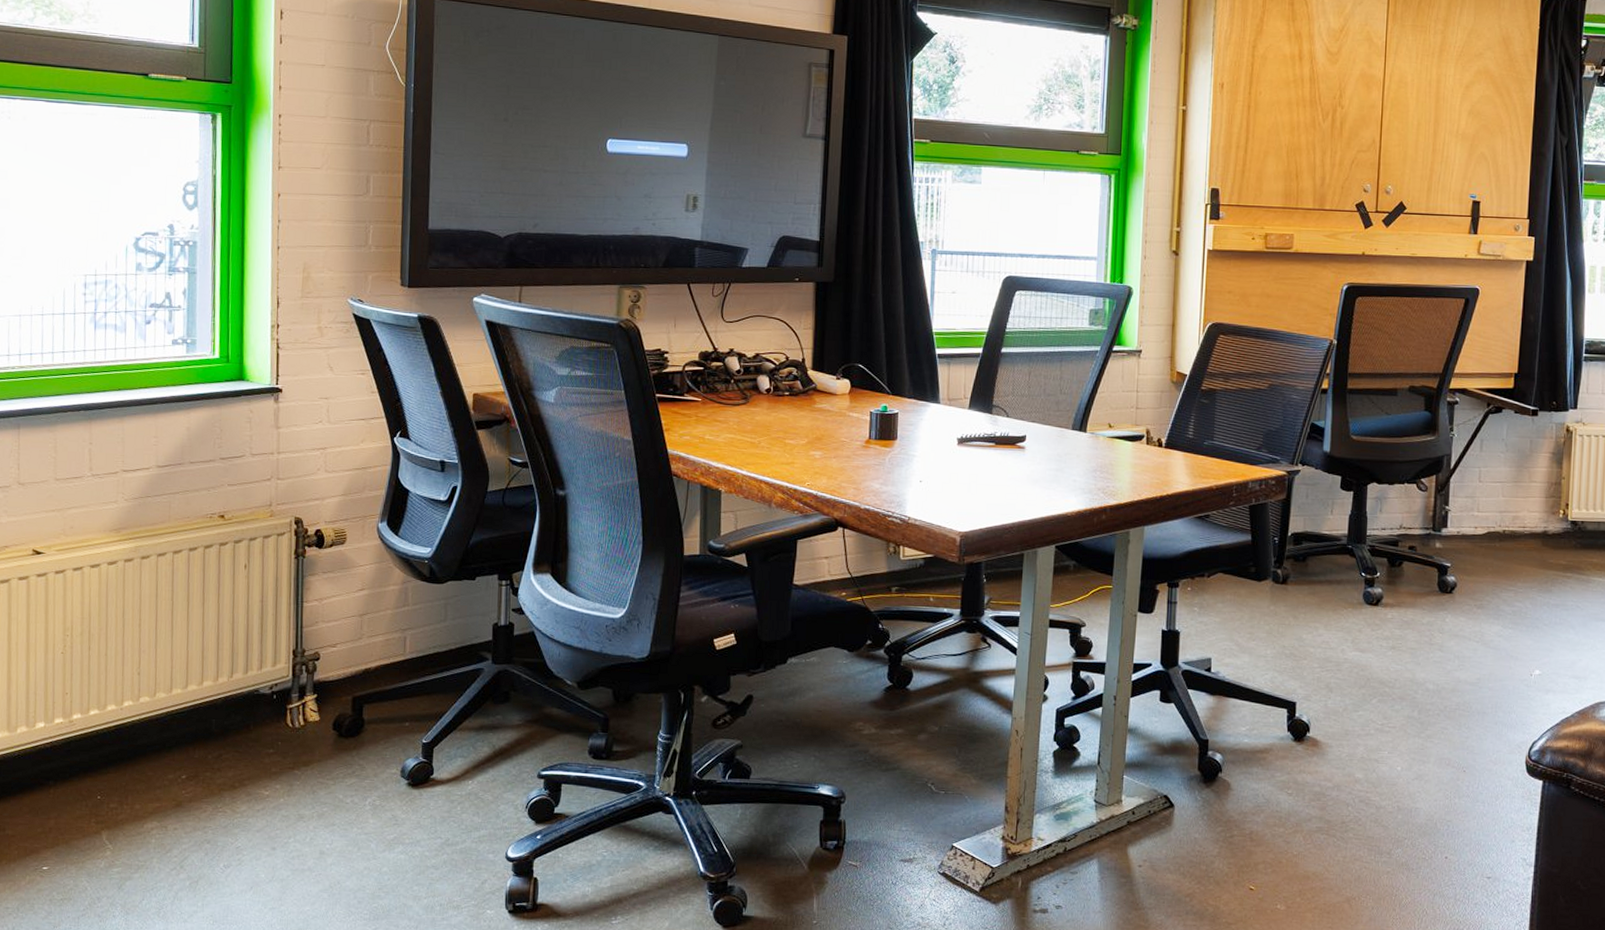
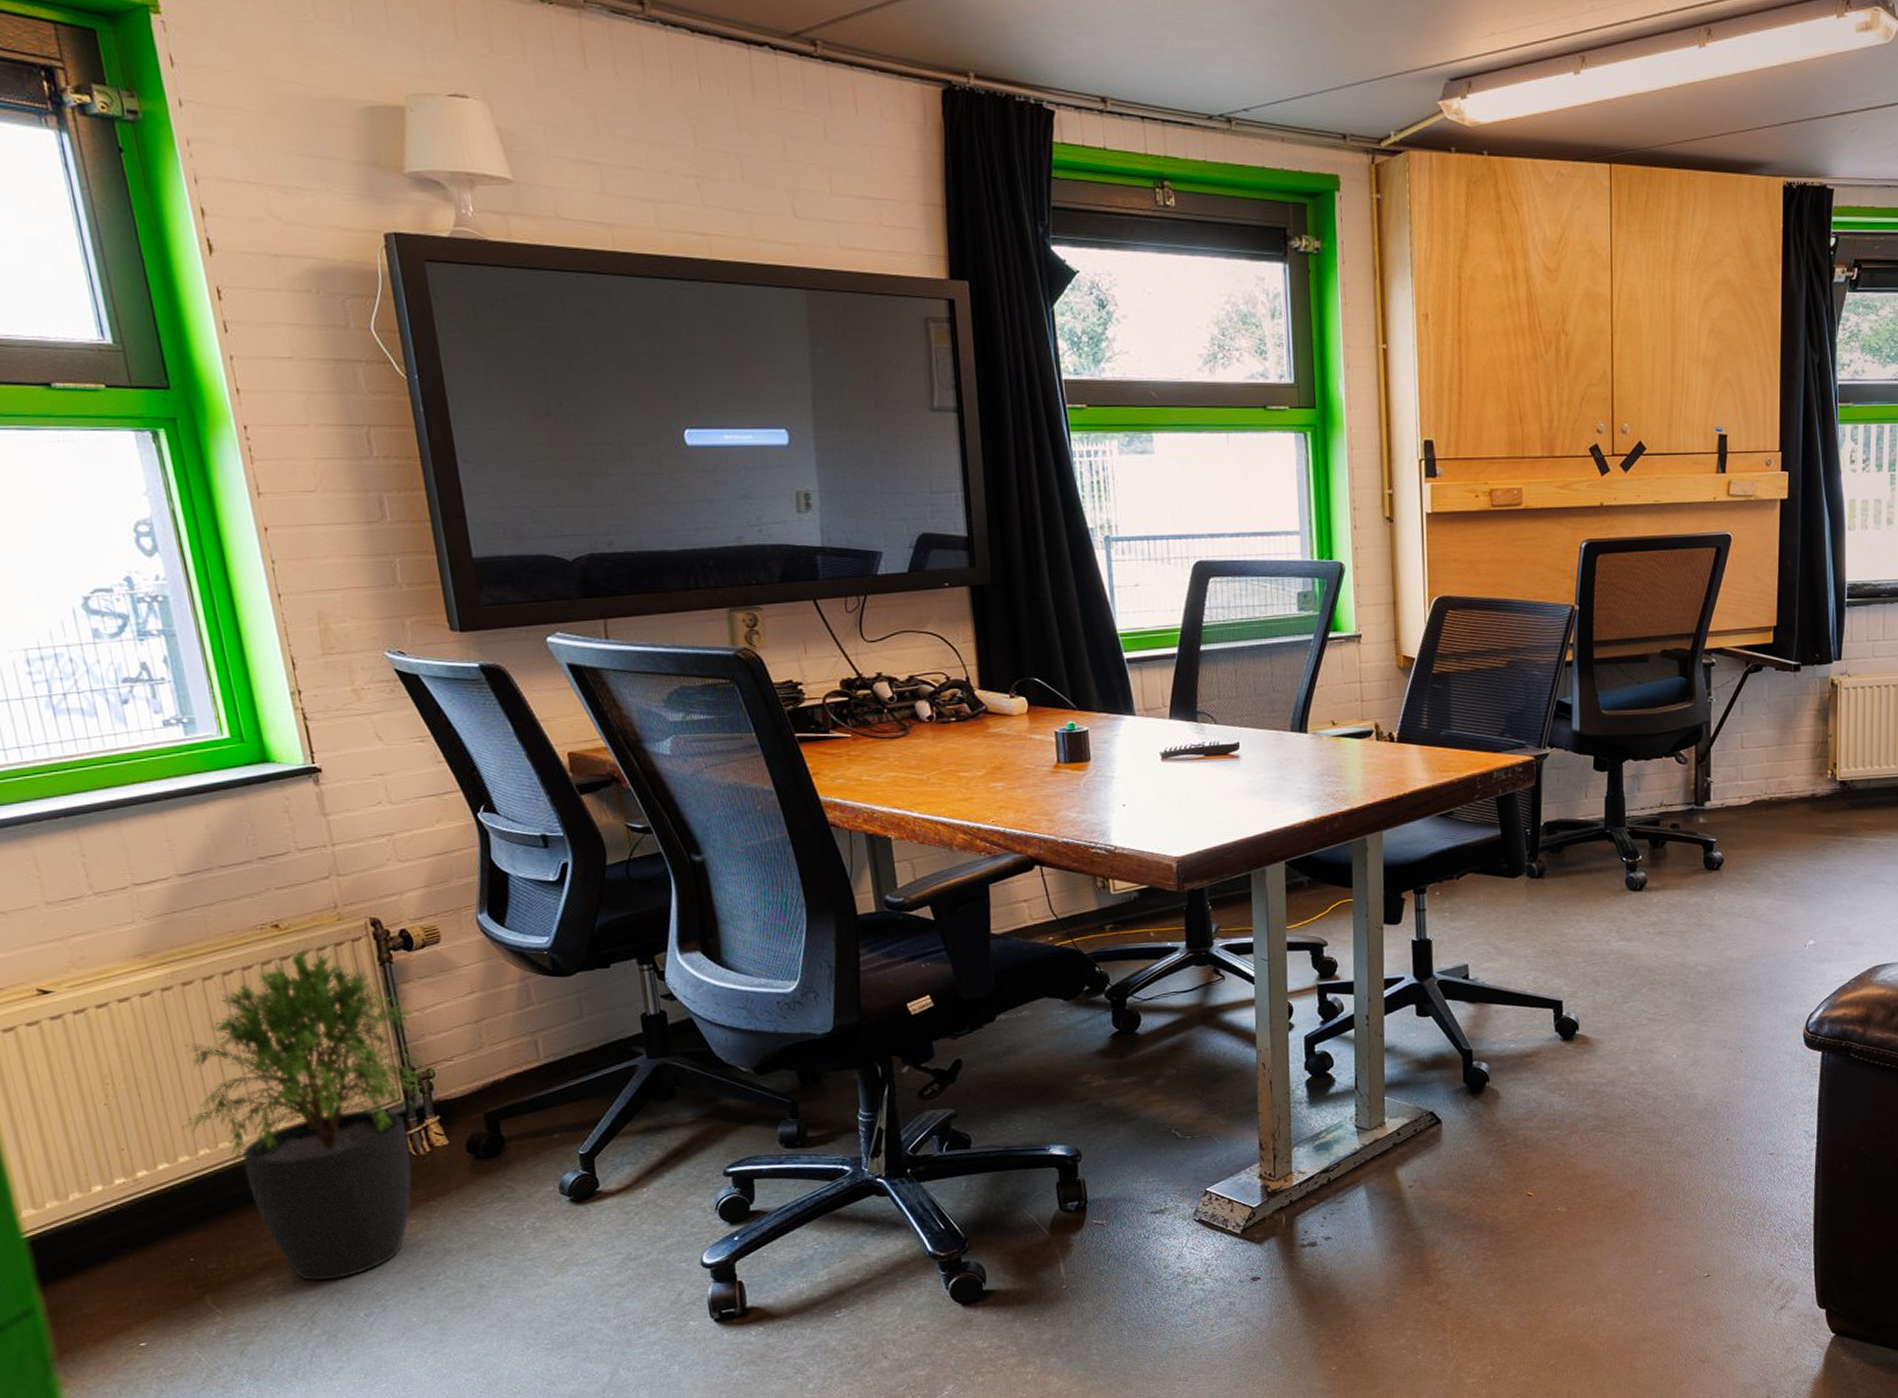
potted plant: none [116,539,327,831] -> present [182,950,438,1281]

